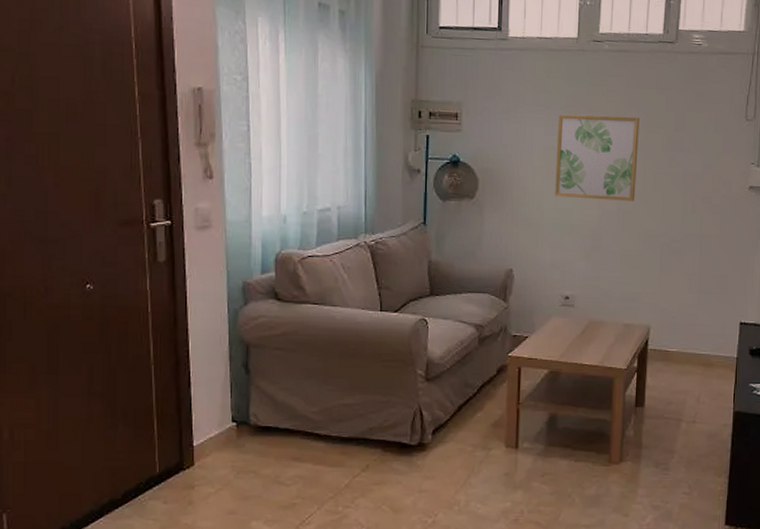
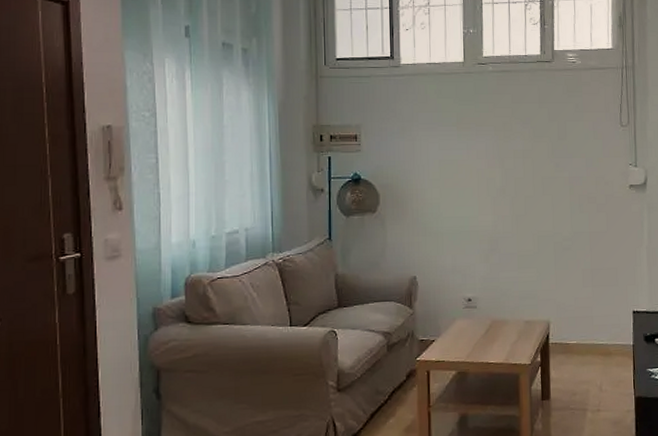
wall art: present [555,114,639,201] -> none [450,129,527,206]

